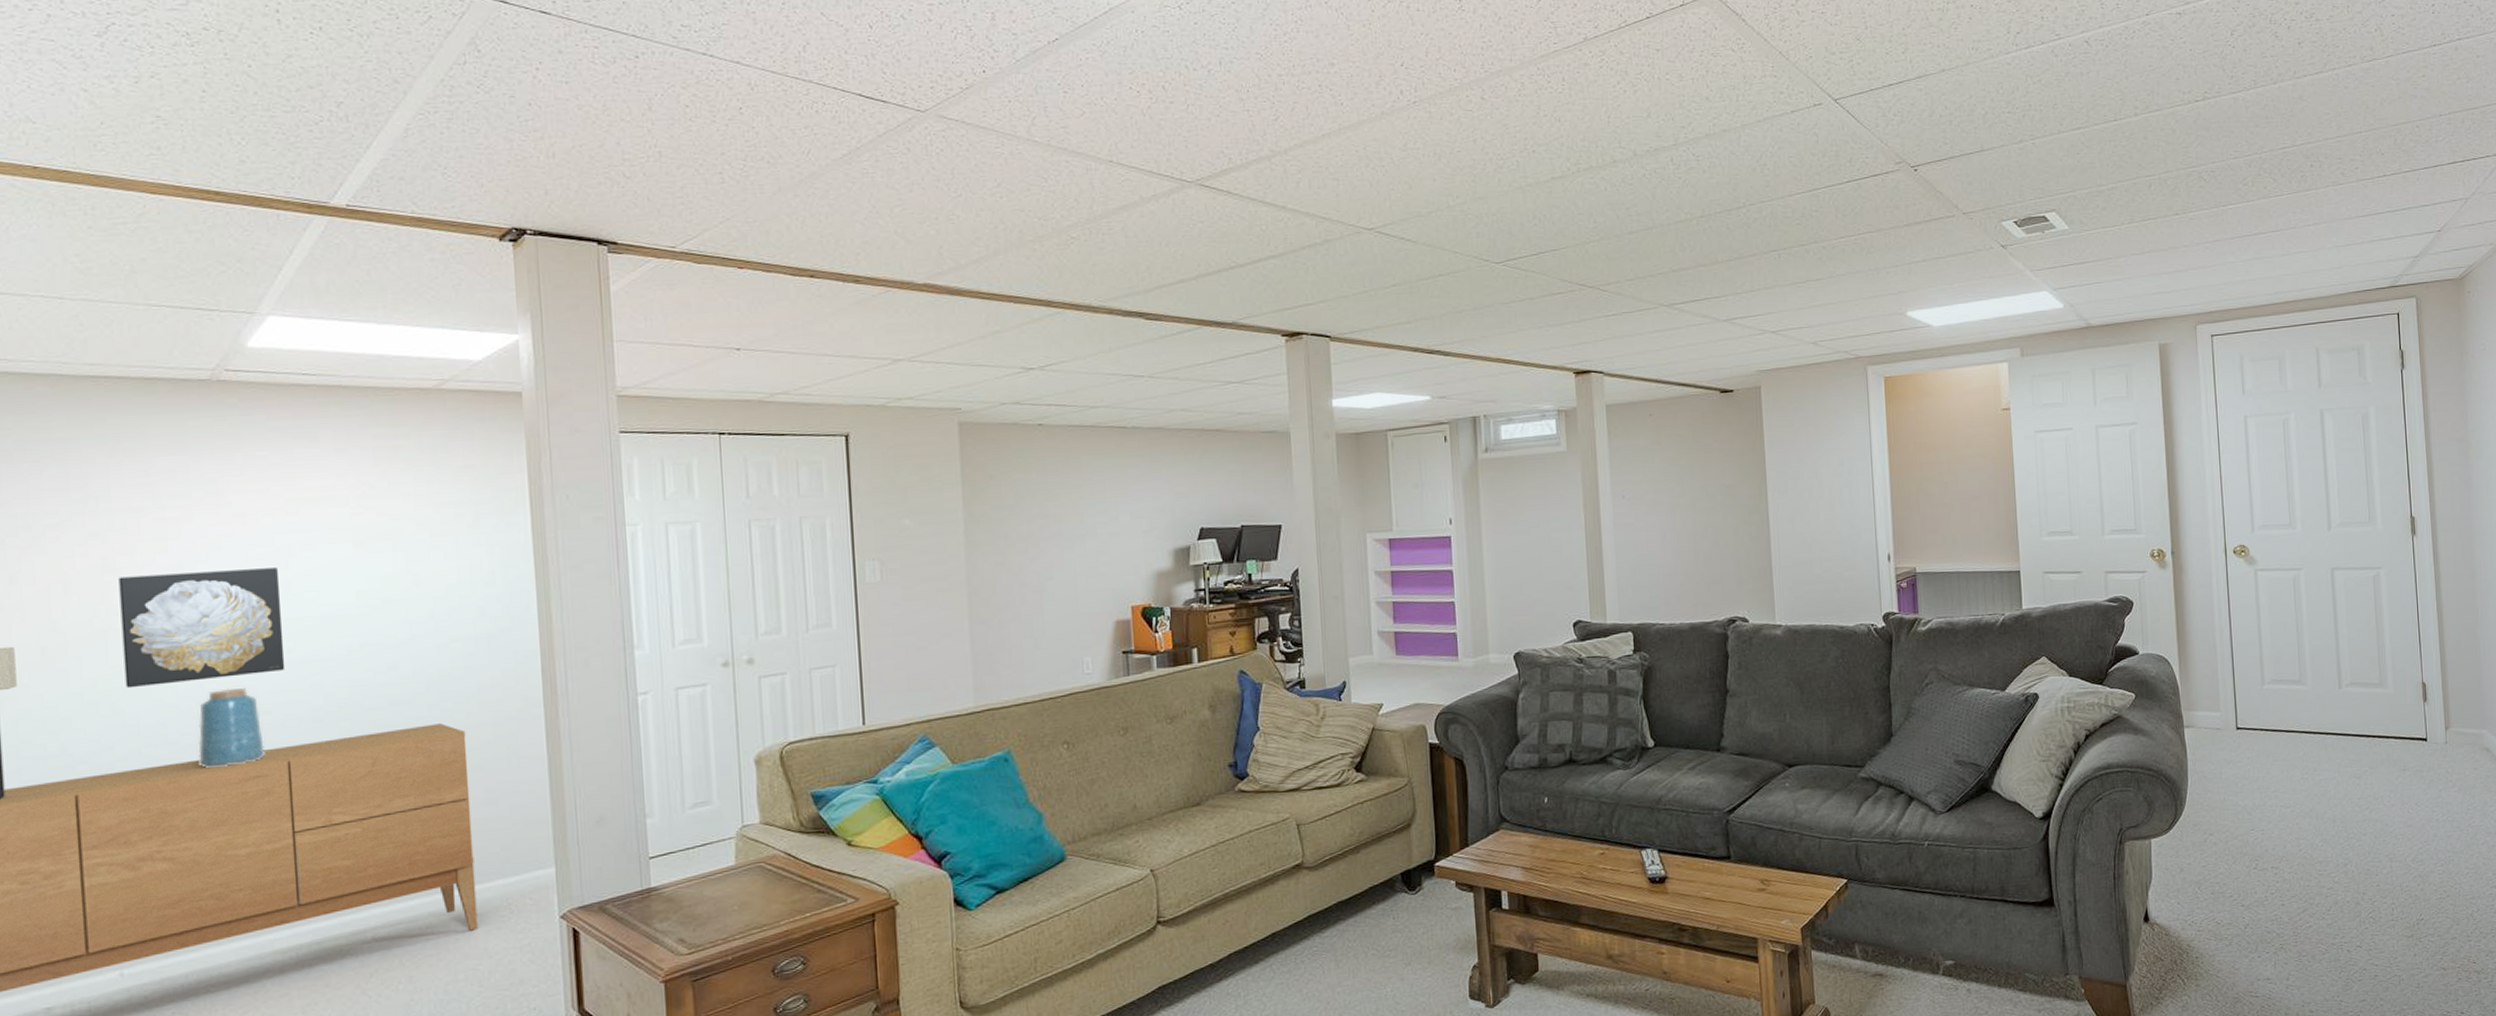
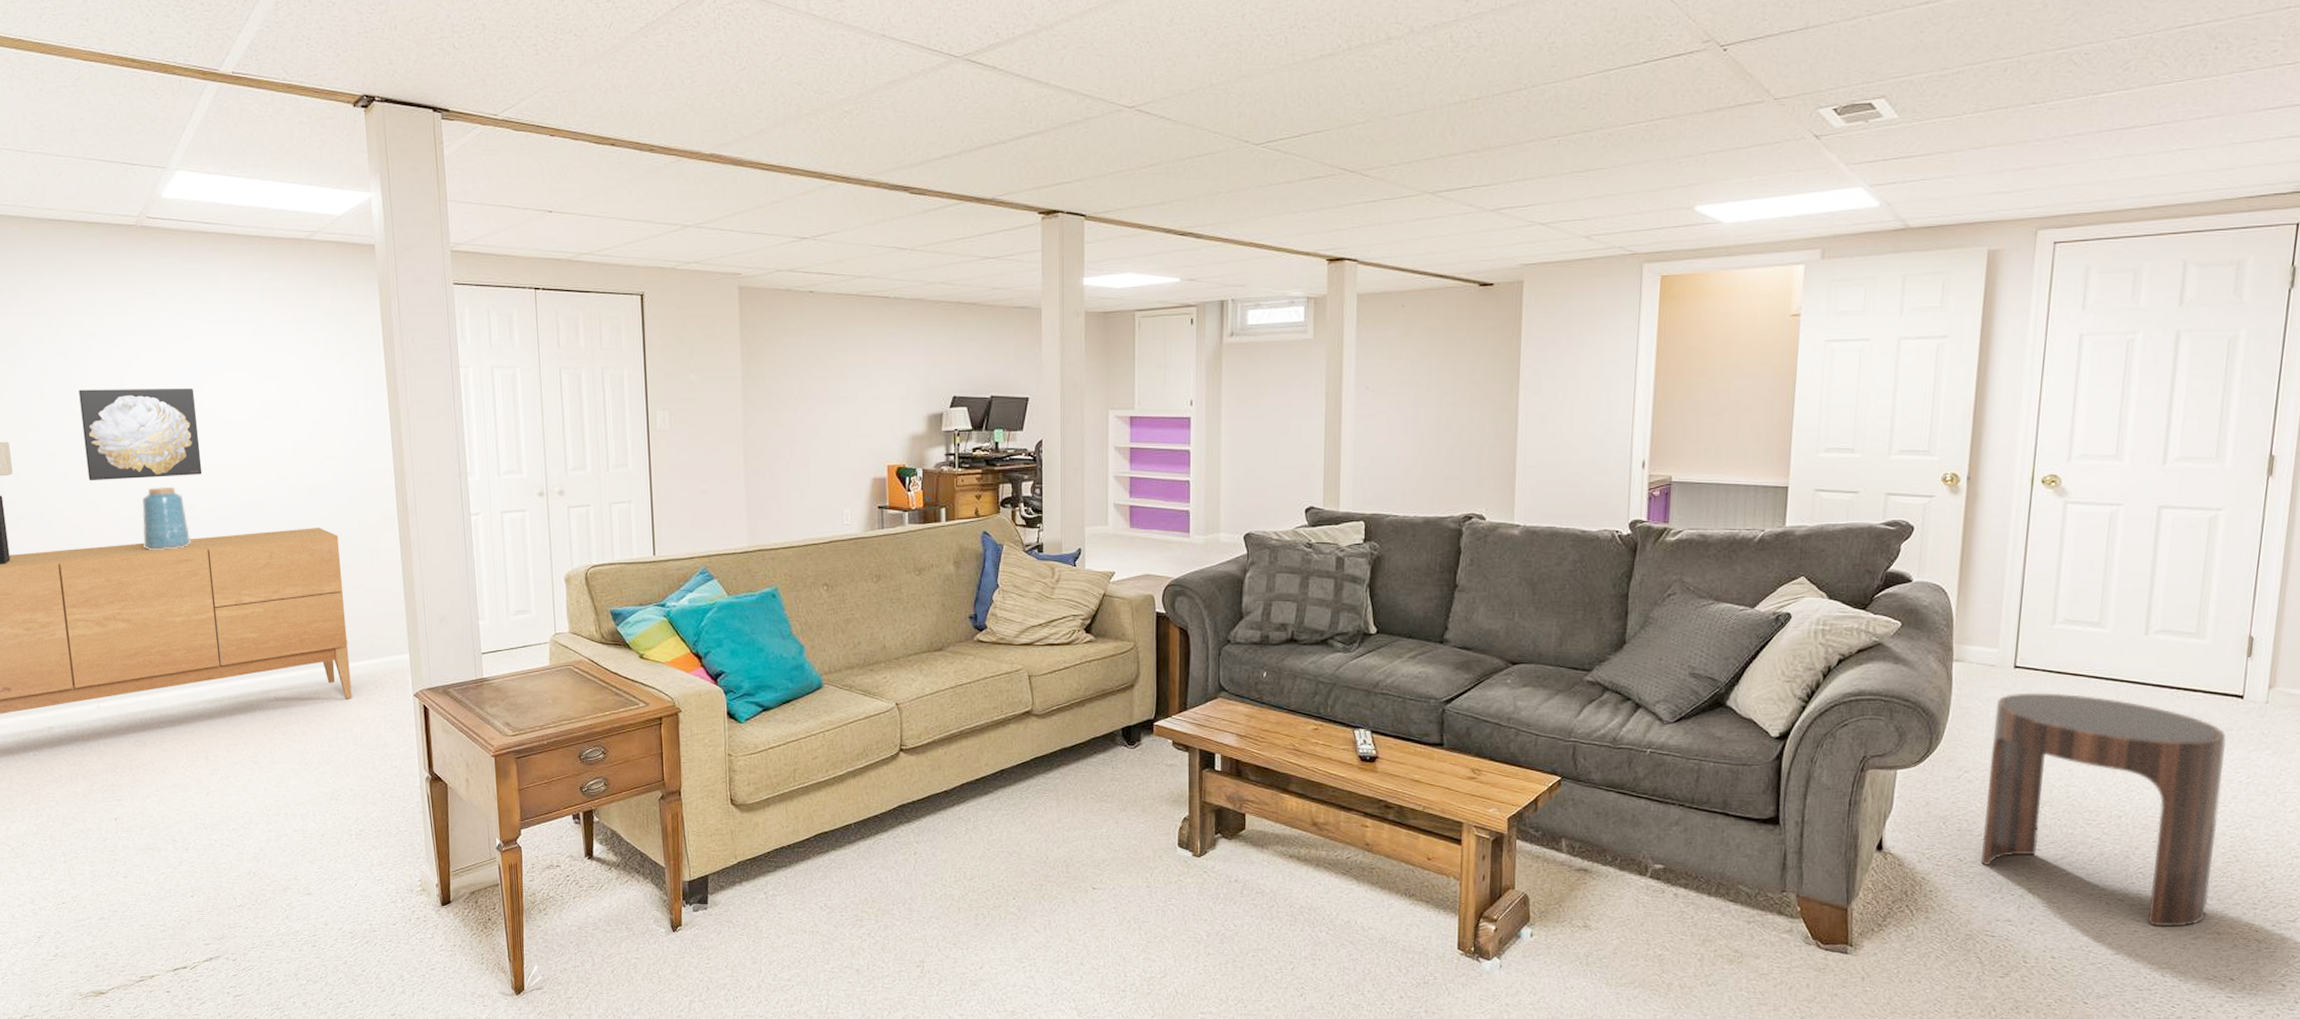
side table: none [2226,750,2431,969] -> present [1981,693,2227,927]

